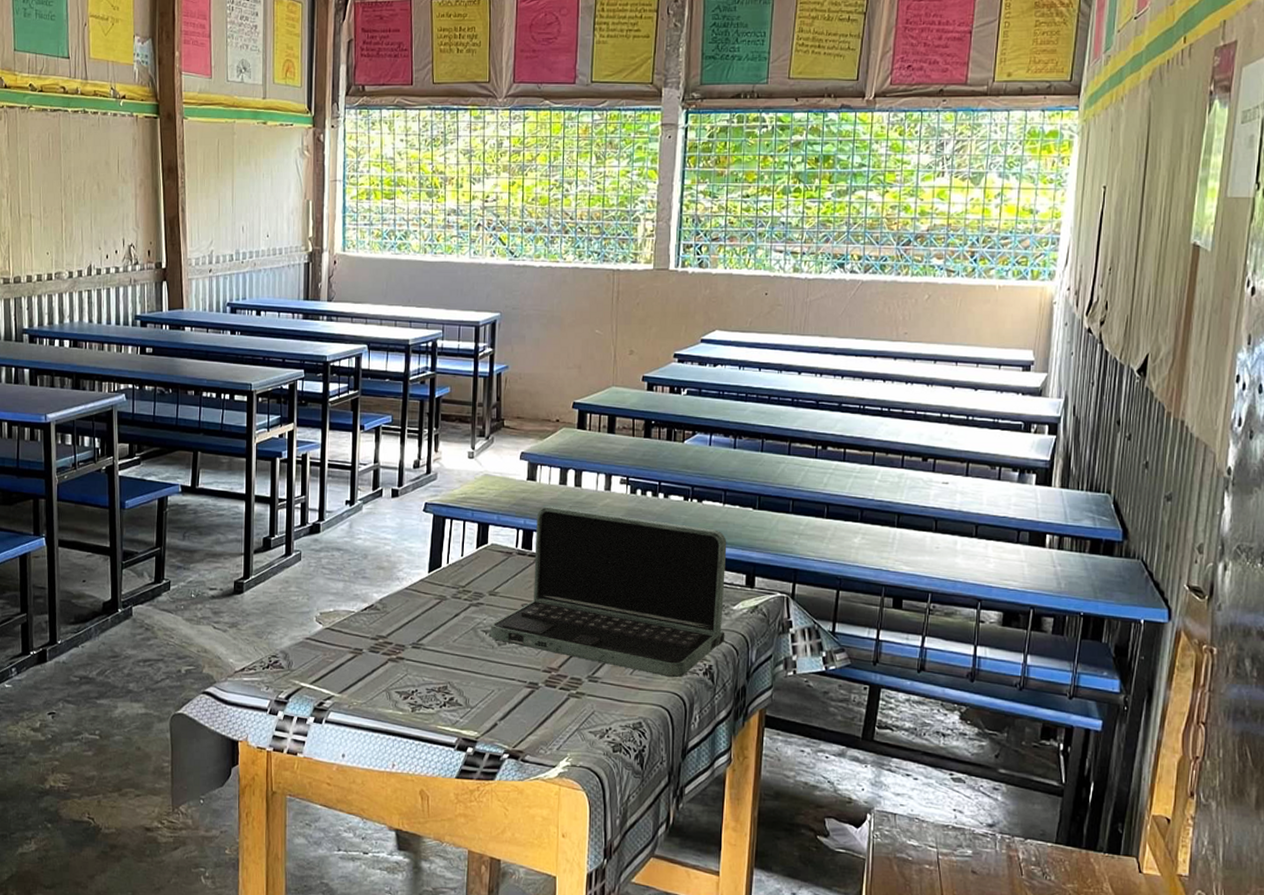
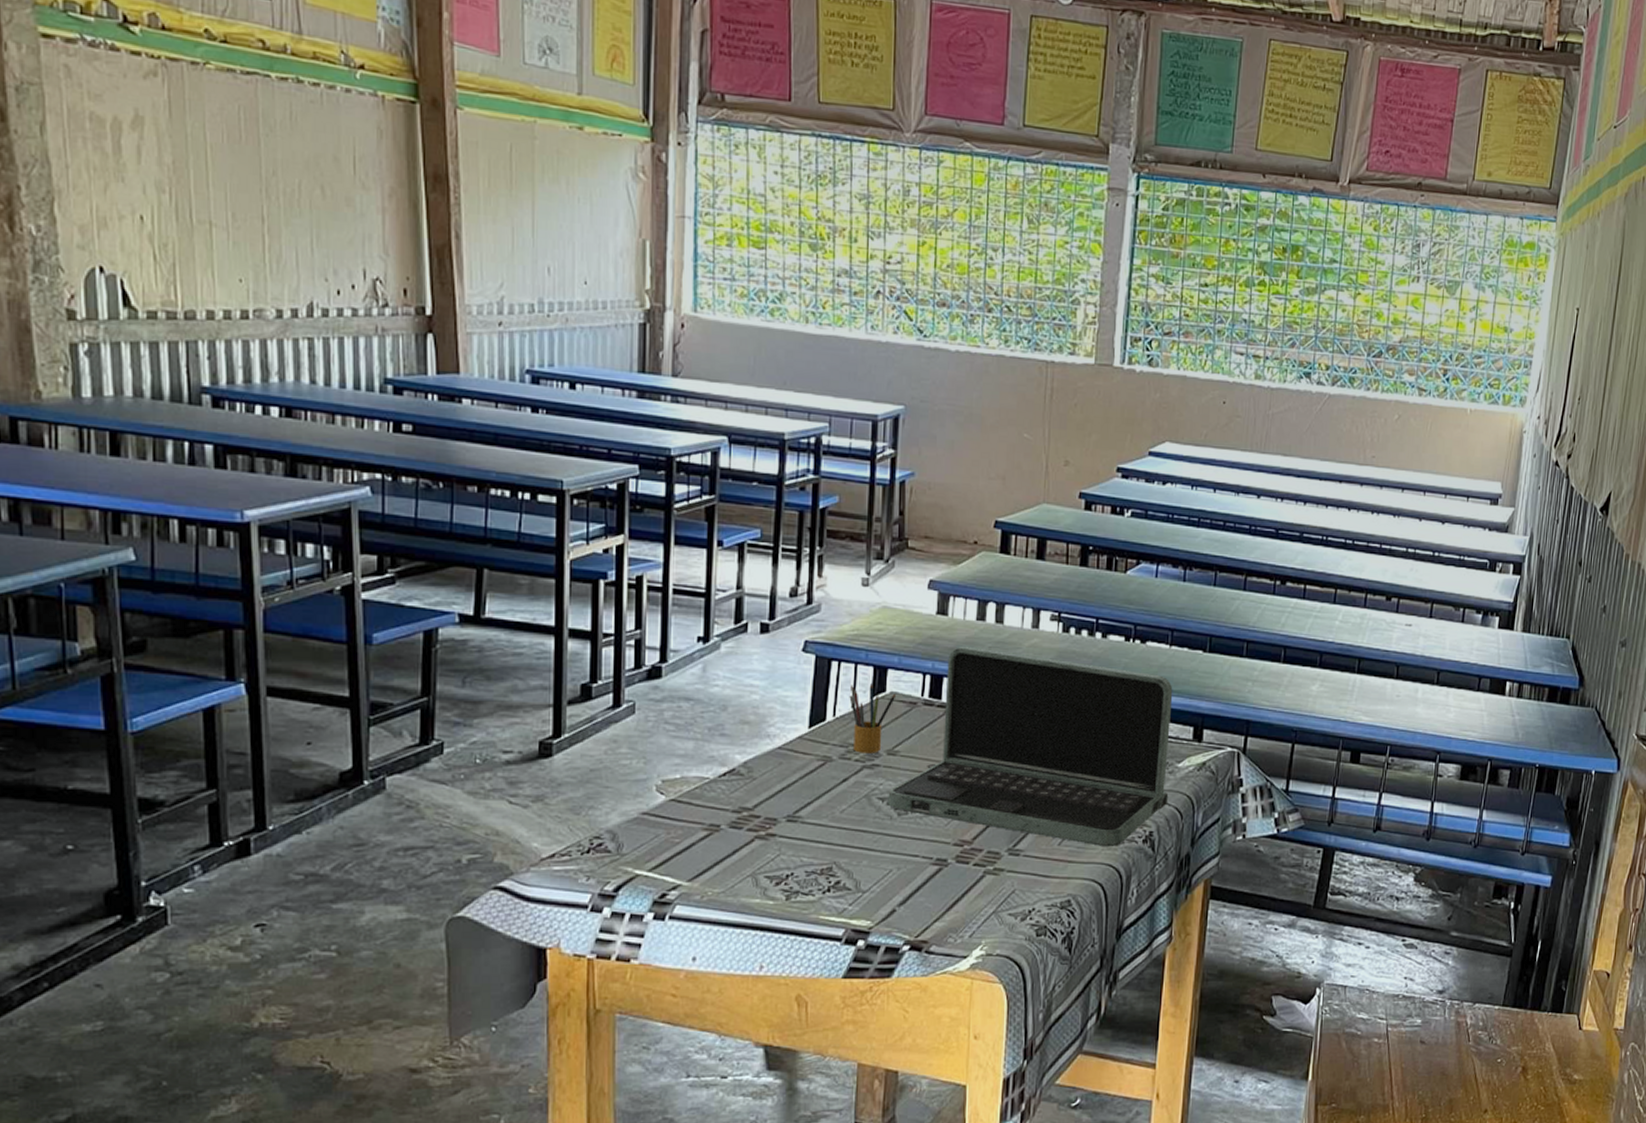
pencil box: none [459,536,496,594] -> present [849,682,897,753]

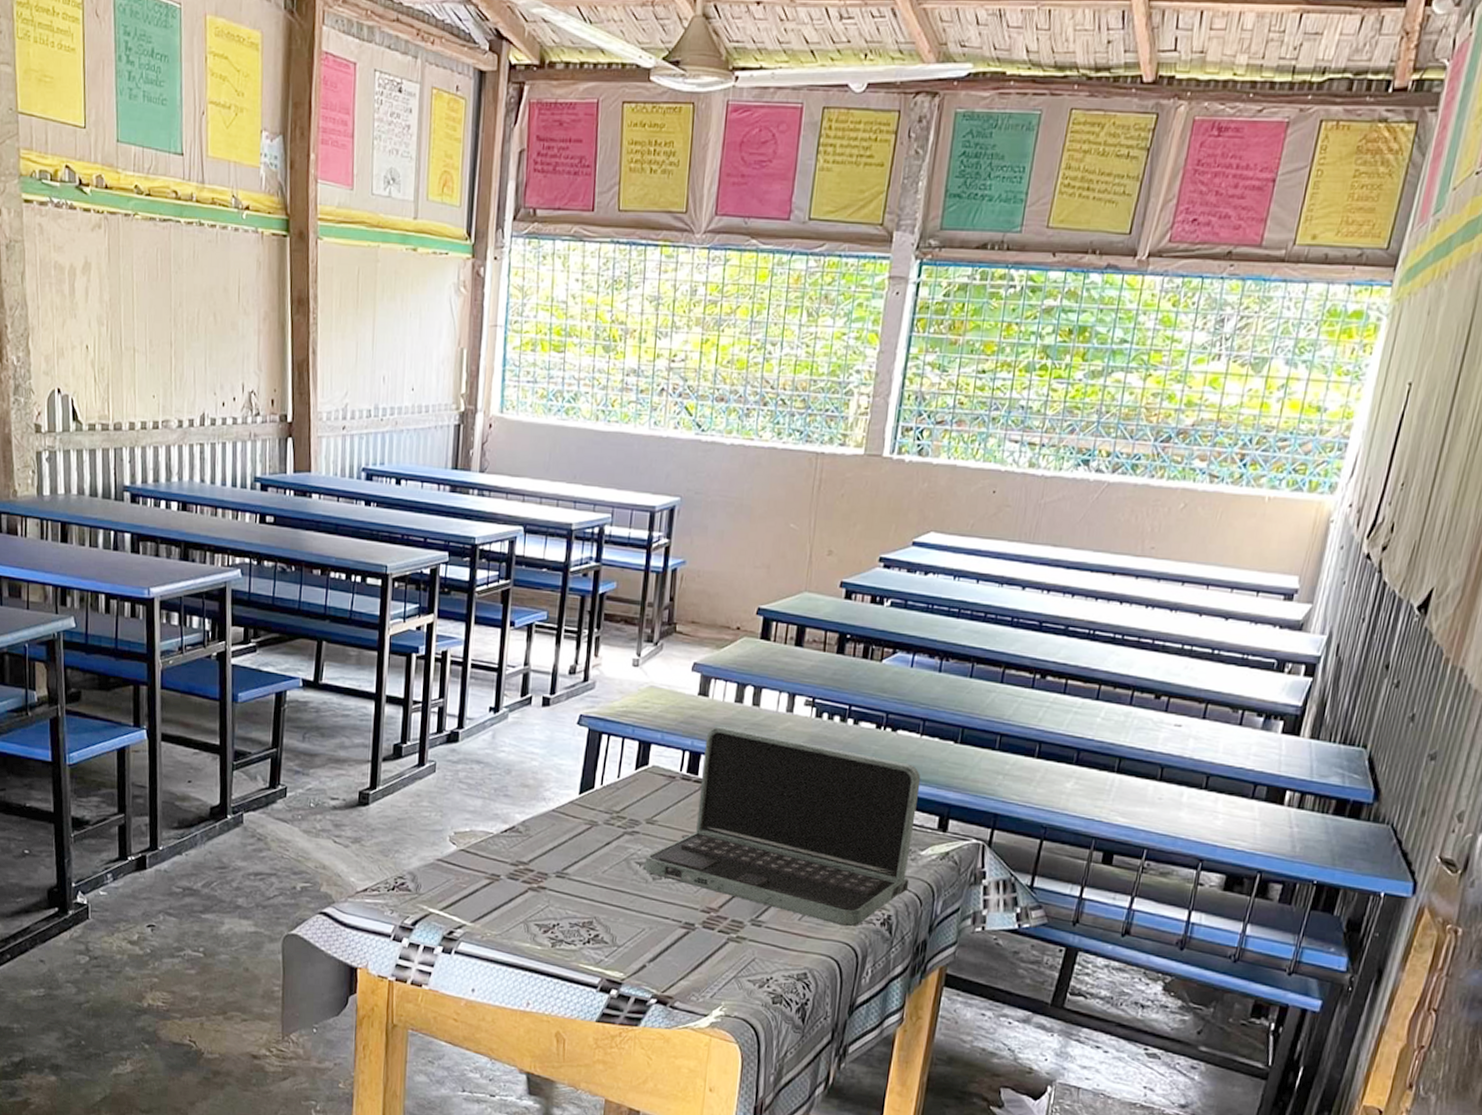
pencil box: present [849,682,897,753] -> none [615,756,658,821]

